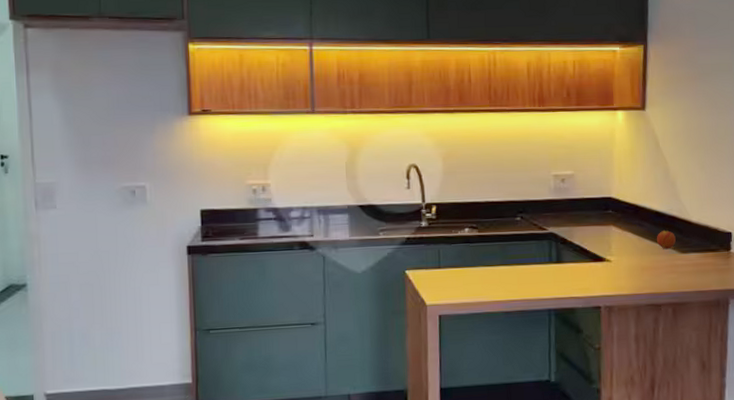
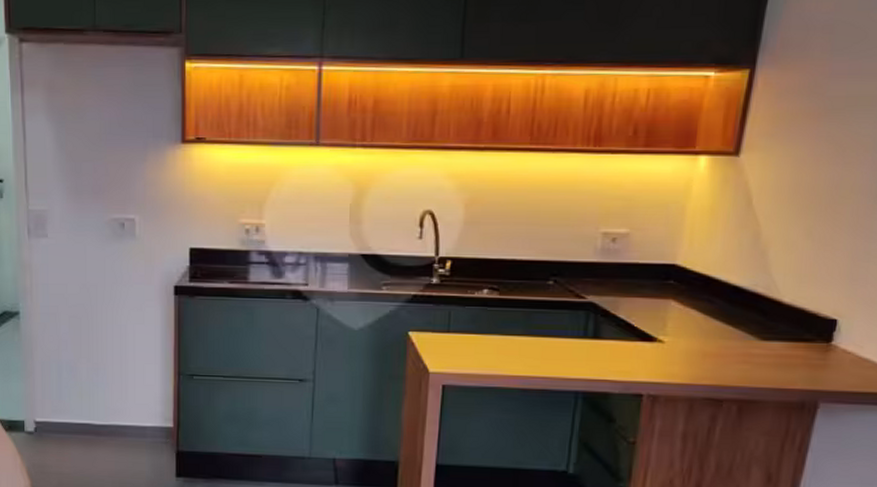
fruit: present [656,228,676,250] -> none [728,308,756,334]

